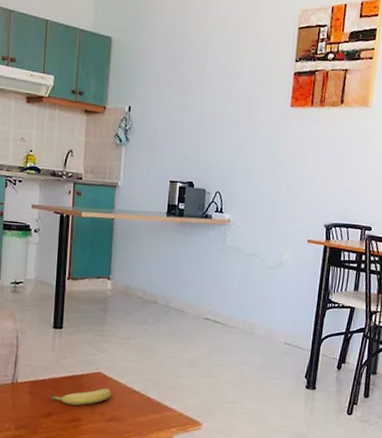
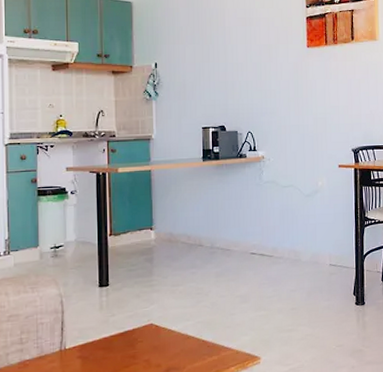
fruit: present [49,388,111,406] -> none [101,338,166,363]

